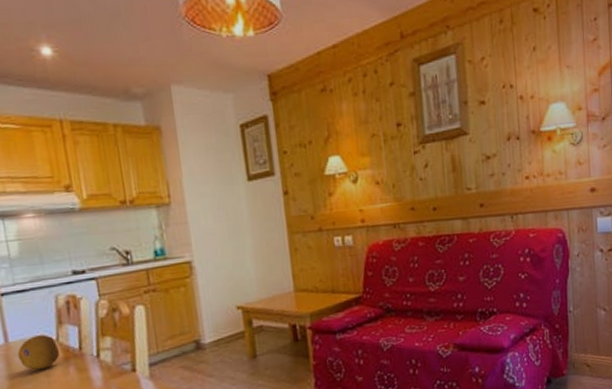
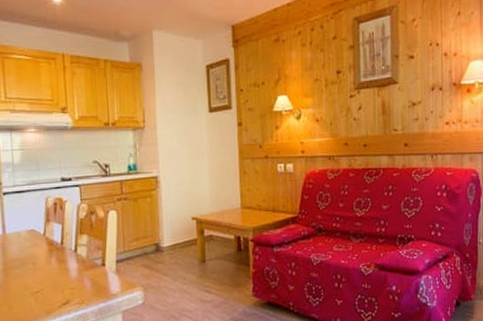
fruit: present [17,335,60,370] -> none [11,229,46,259]

